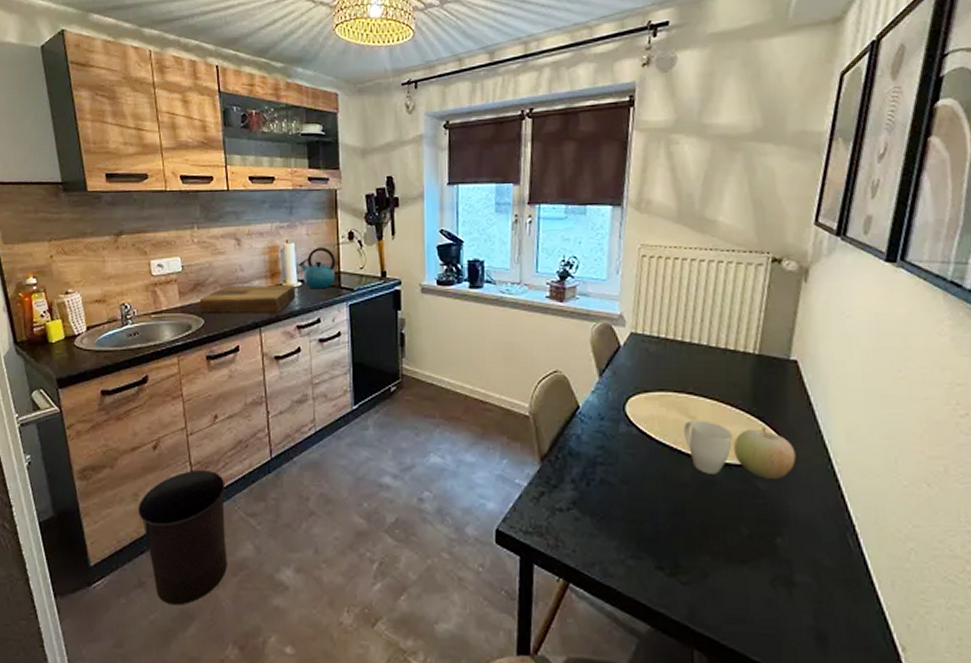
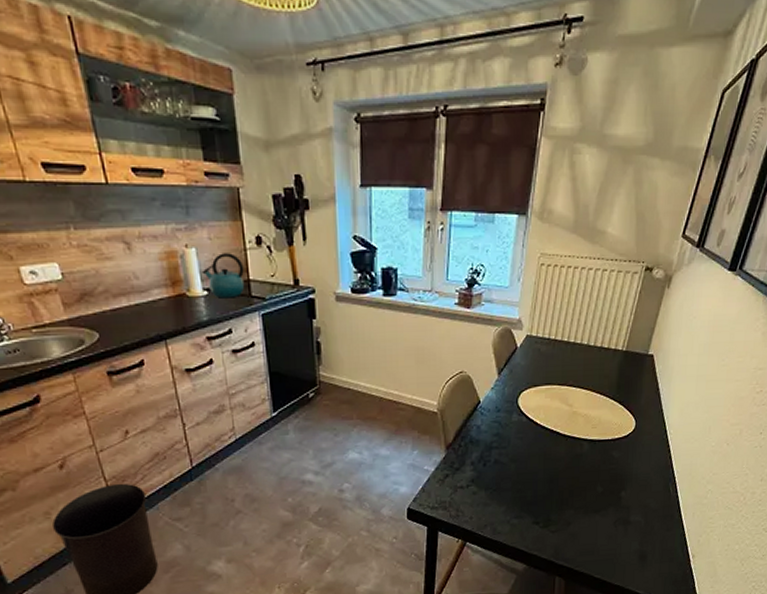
cutting board: present [199,285,296,313] -> none [89,294,203,326]
mug: present [684,421,732,474] -> none [563,407,599,449]
fruit: present [732,427,796,479] -> none [598,409,643,449]

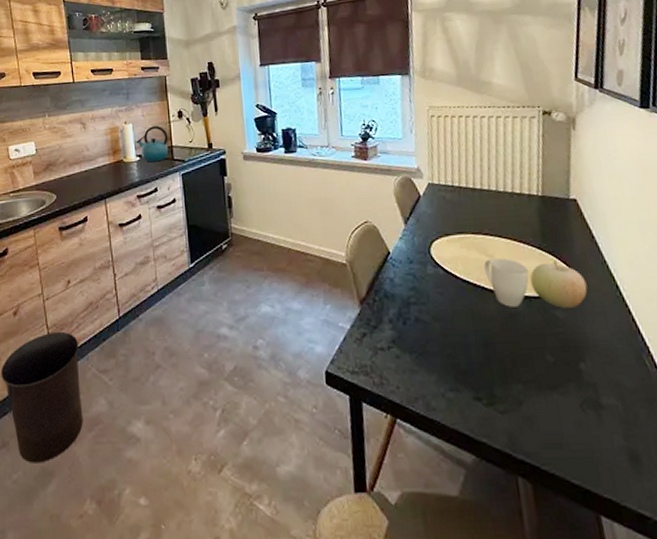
mug: none [563,407,599,449] -> present [484,258,529,307]
fruit: none [598,409,643,449] -> present [529,261,588,308]

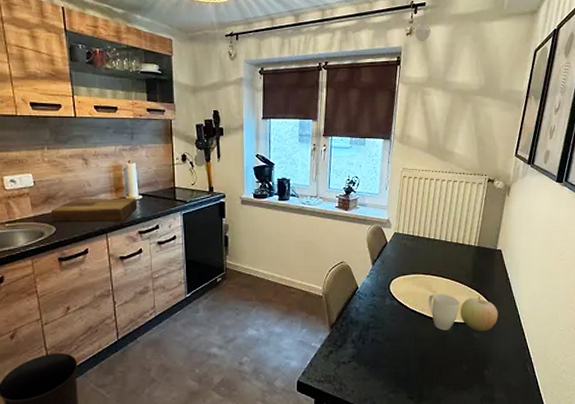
cutting board: none [51,160,135,190] -> present [50,198,138,222]
kettle: present [136,126,169,163] -> none [139,167,171,201]

